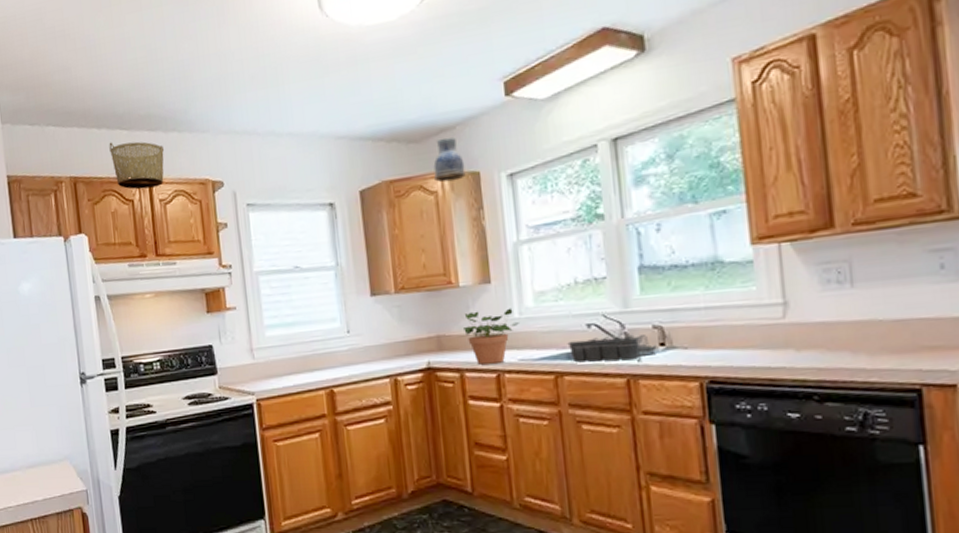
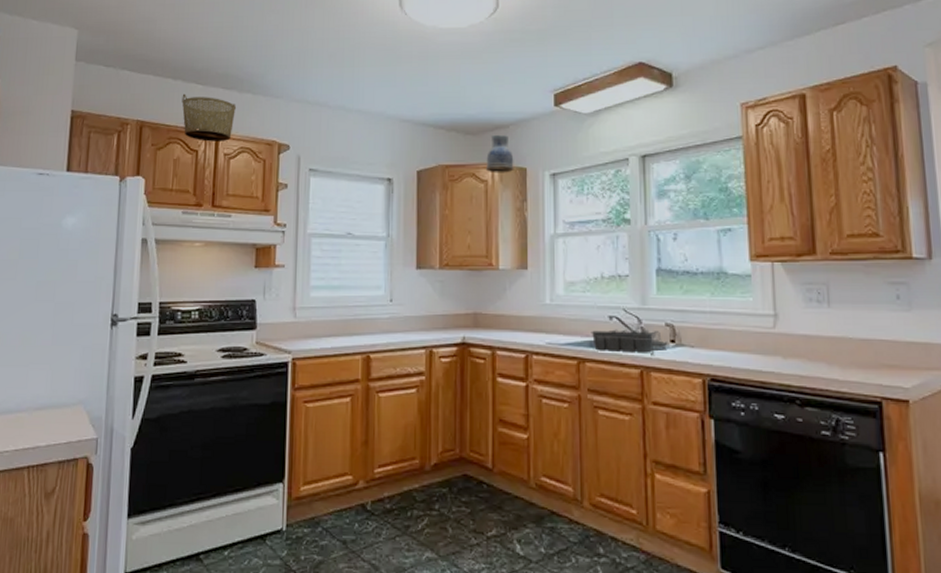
potted plant: present [464,308,519,365] -> none [499,294,549,344]

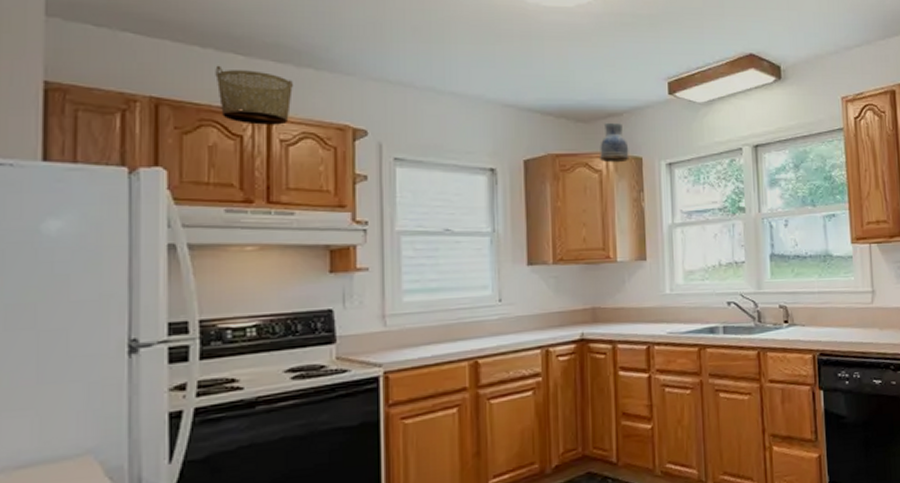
dish rack: present [591,329,668,355] -> none [710,312,782,337]

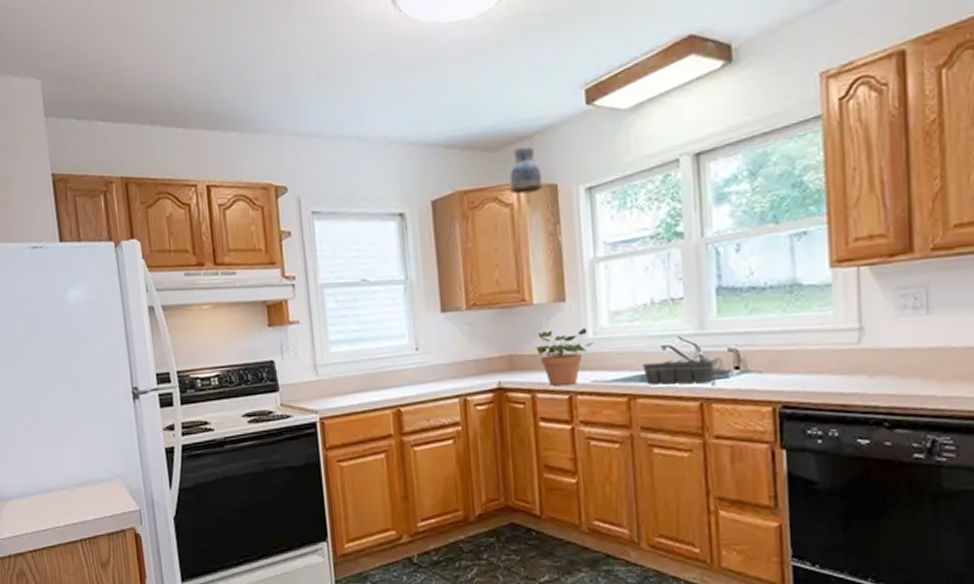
basket: present [215,65,294,125] -> none [163,140,224,193]
potted plant: none [619,284,670,337] -> present [536,327,593,386]
dish rack: none [710,312,782,337] -> present [641,357,732,386]

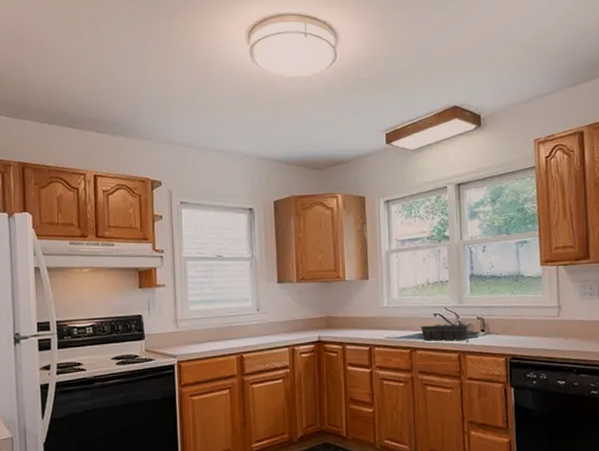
ceramic pitcher: present [509,147,543,195] -> none [331,168,355,202]
potted plant: present [536,327,593,386] -> none [347,299,387,340]

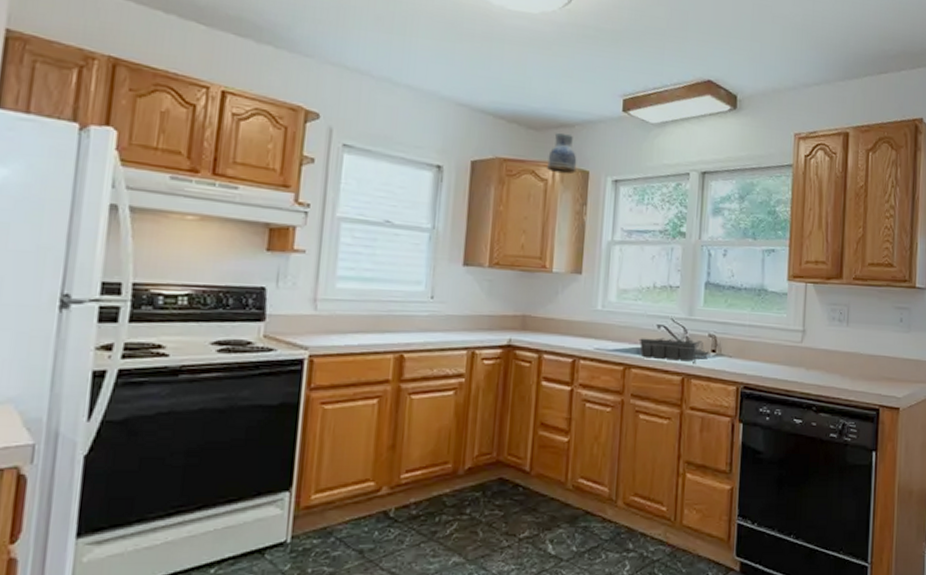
ceramic pitcher: none [331,168,355,202] -> present [546,132,577,175]

